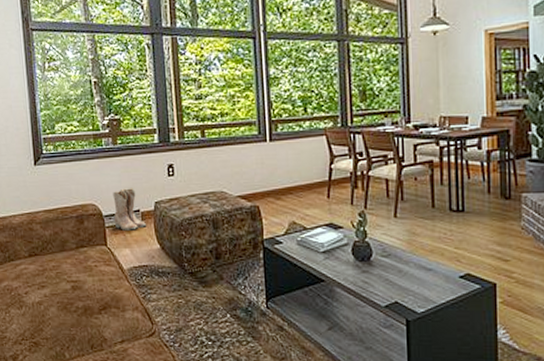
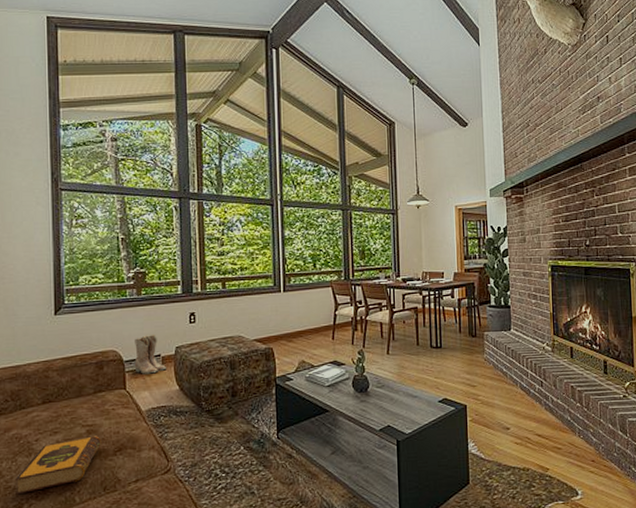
hardback book: none [9,292,86,346] -> present [15,436,101,495]

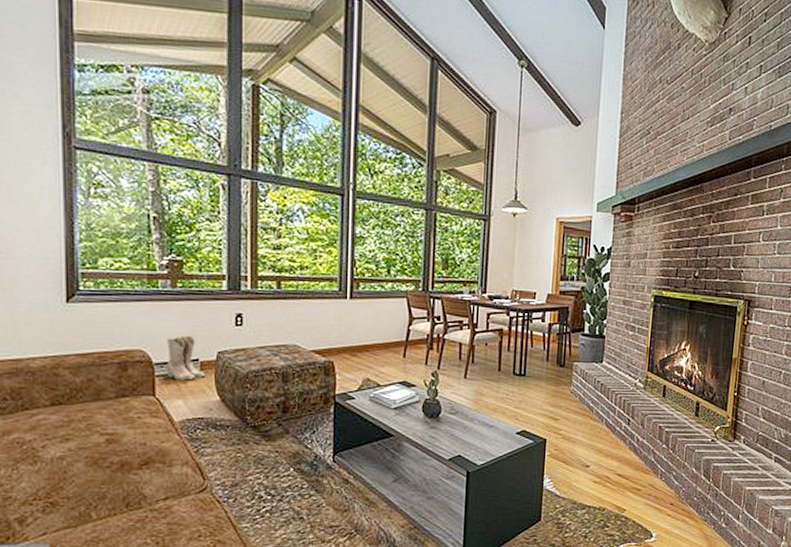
hardback book: present [15,436,101,495] -> none [17,446,124,507]

